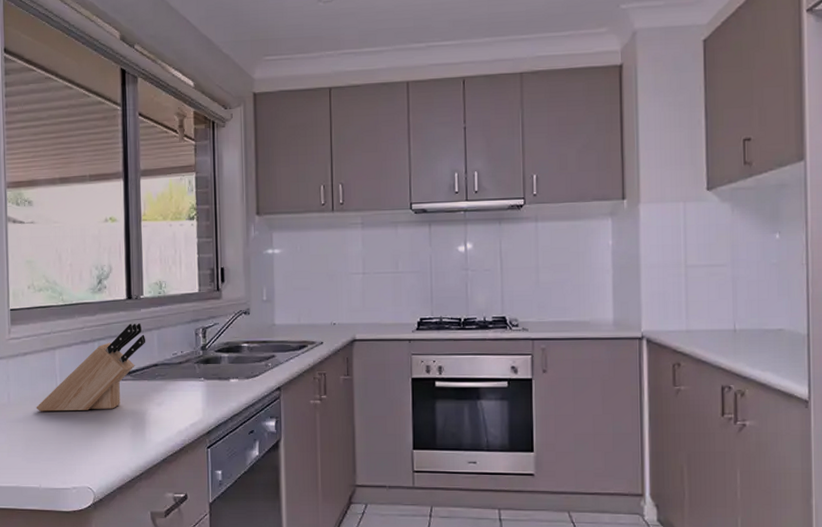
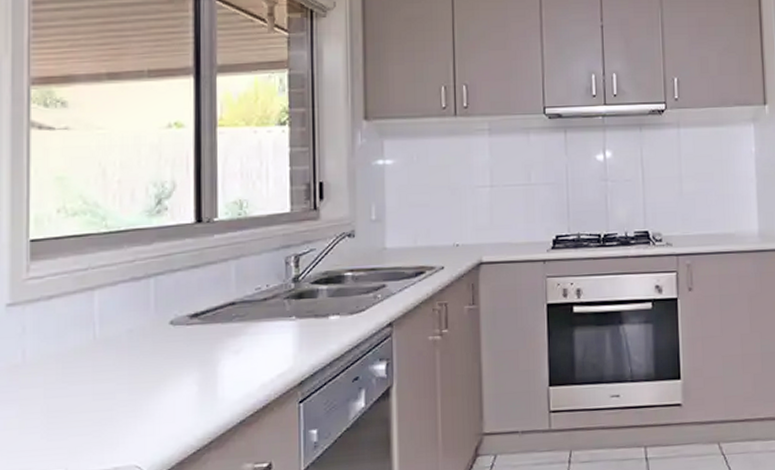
knife block: present [36,323,146,412] -> none [63,252,220,372]

